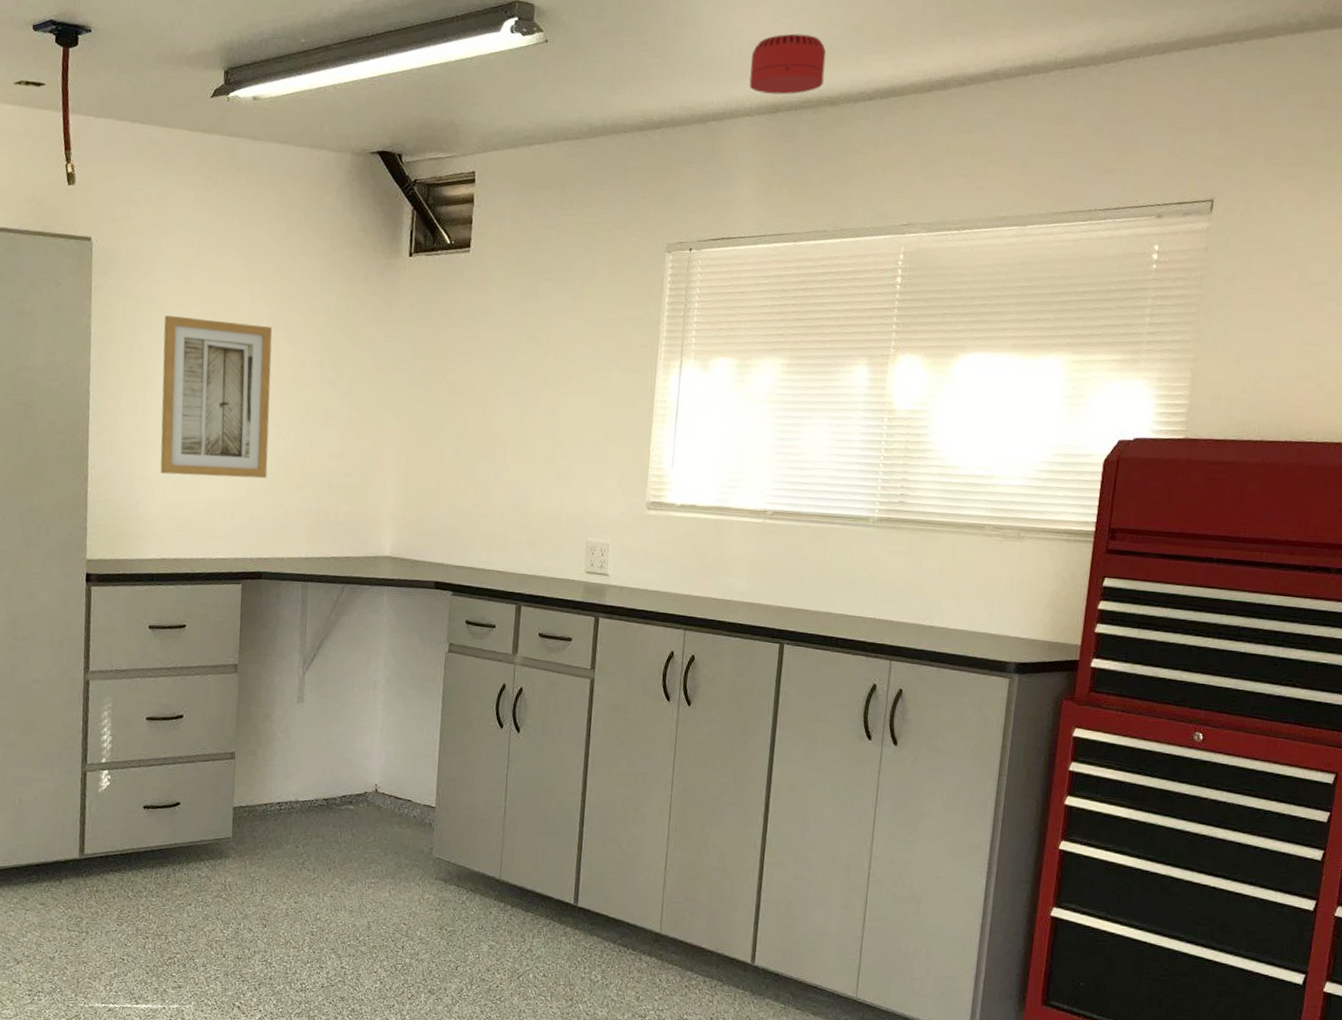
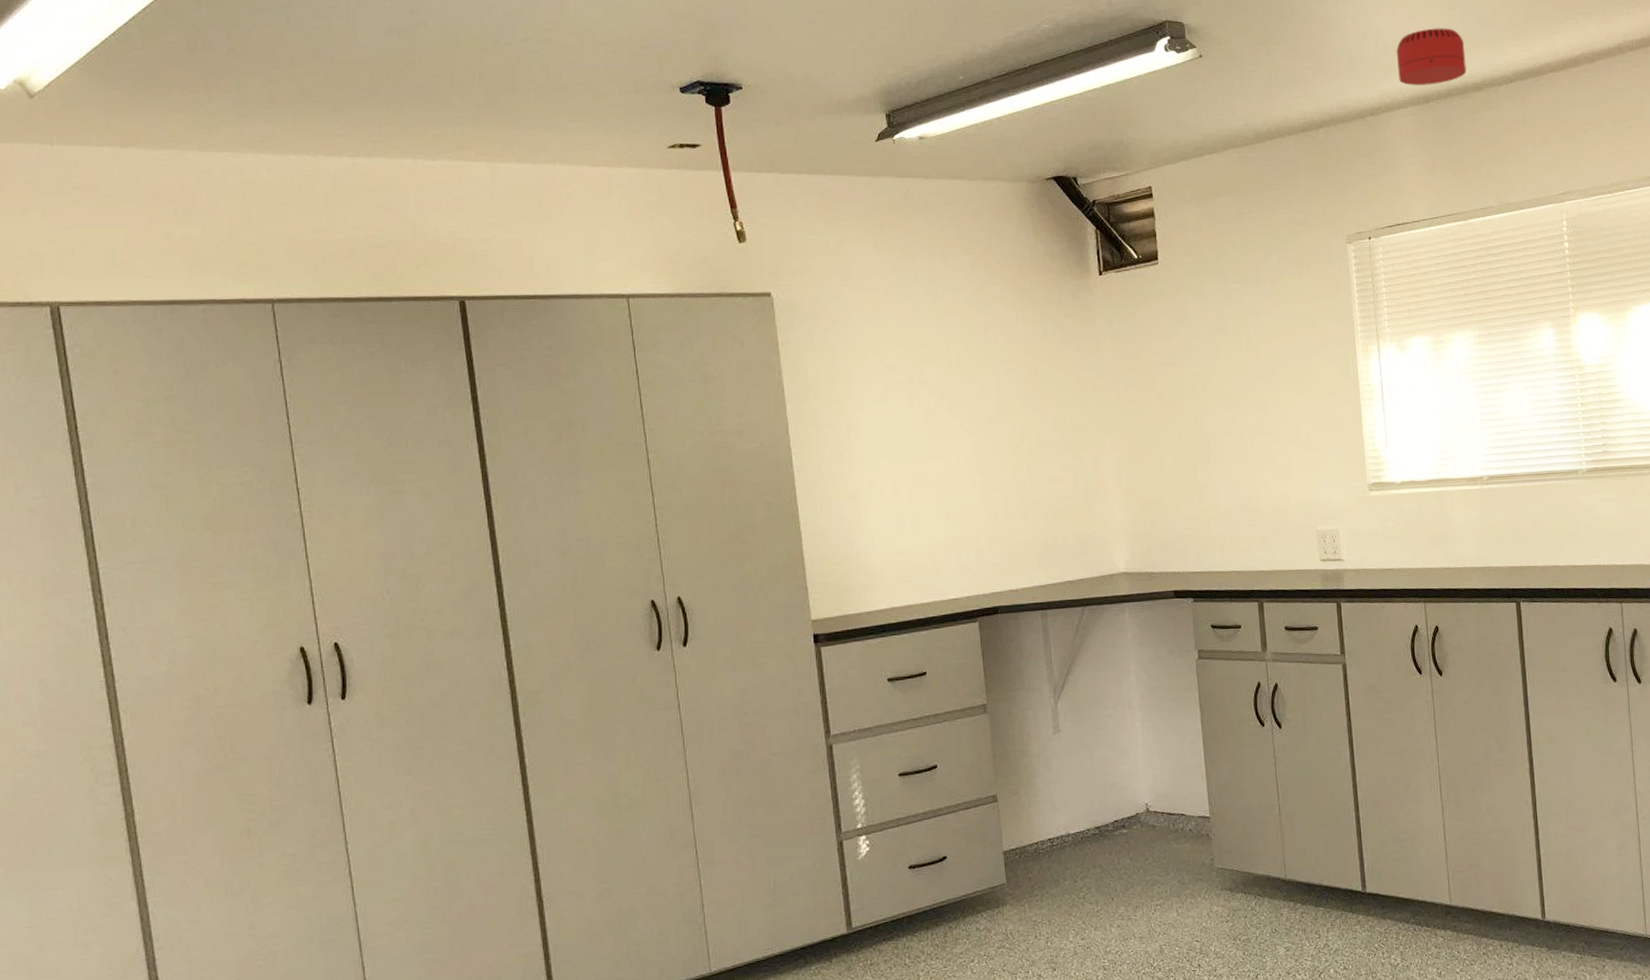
wall art: present [160,315,272,479] -> none [859,360,988,521]

